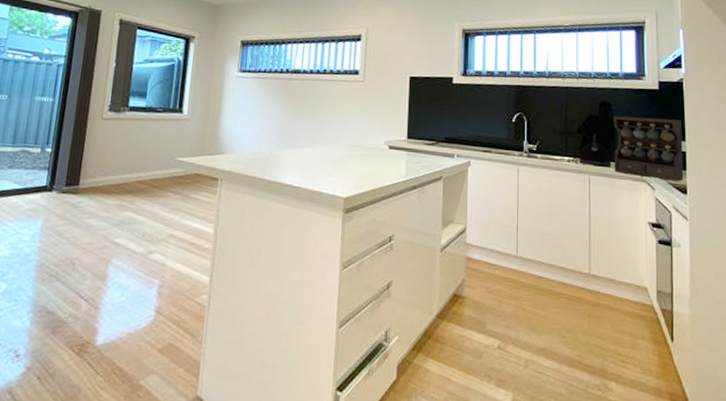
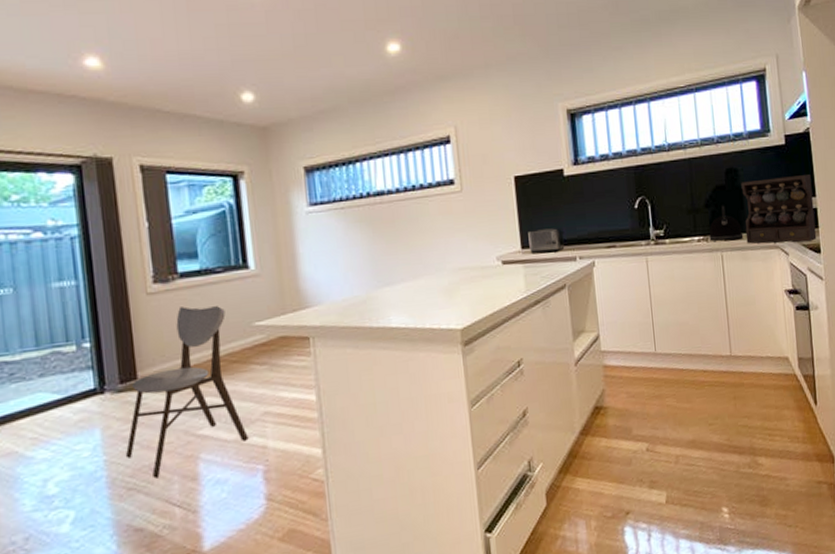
dining chair: none [55,134,157,272] -> present [125,306,249,479]
toaster: none [414,124,447,147] -> present [528,227,565,254]

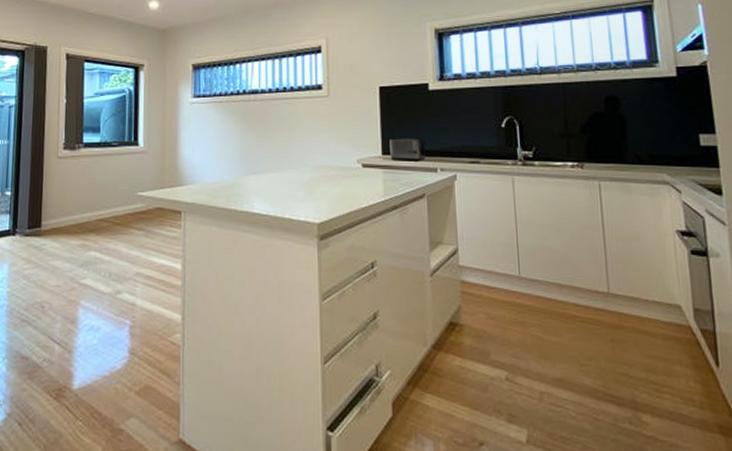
dining chair: present [125,306,249,479] -> none [23,171,121,315]
kettle: present [709,205,744,242] -> none [584,133,626,170]
spice rack: present [741,174,817,244] -> none [623,110,717,181]

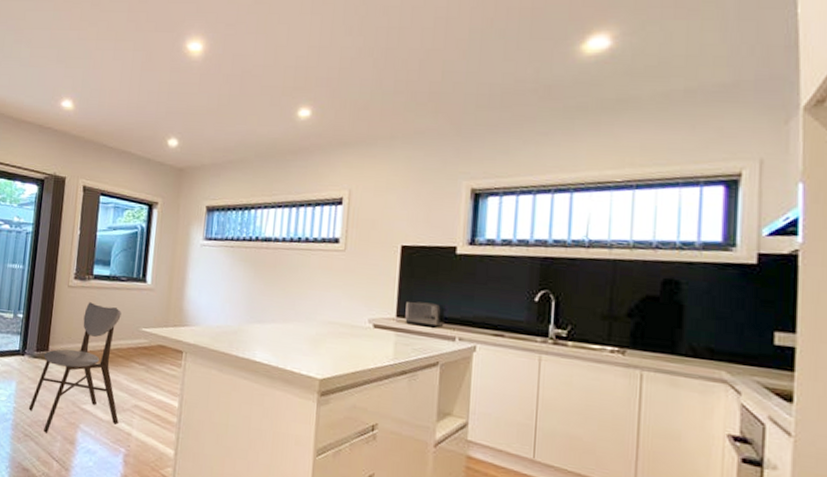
dining chair: none [23,171,121,315] -> present [28,302,122,433]

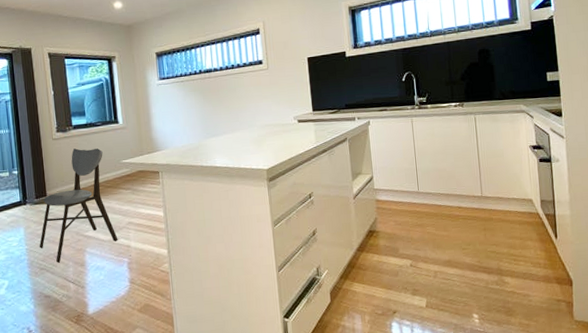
toaster: present [405,301,447,328] -> none [318,95,346,115]

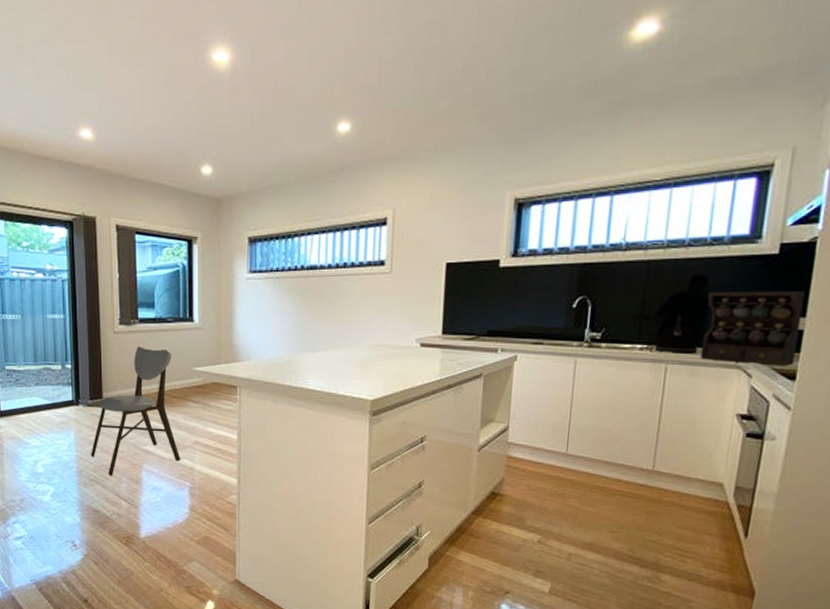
kettle: none [464,78,494,107] -> present [654,314,698,354]
spice rack: none [492,53,559,109] -> present [700,291,805,366]

